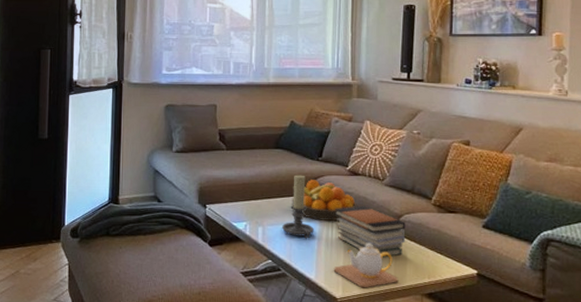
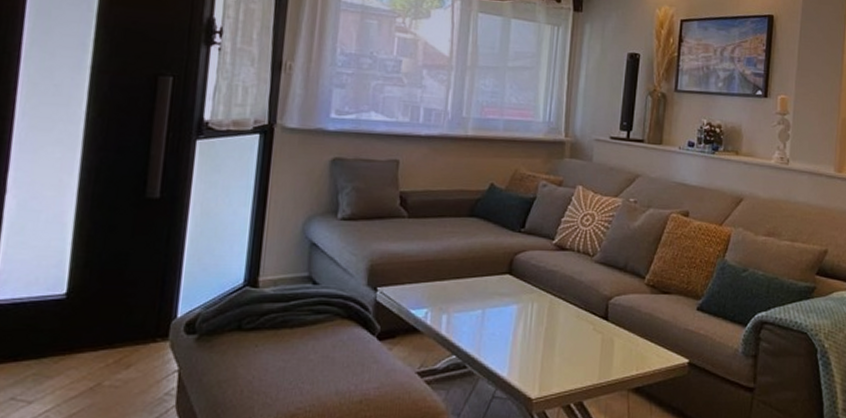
candle holder: present [282,174,314,239] -> none [471,249,510,328]
fruit bowl: present [292,180,357,222] -> none [485,255,562,307]
teapot: present [333,242,399,288] -> none [530,330,604,385]
book stack: present [334,206,406,256] -> none [535,287,615,346]

